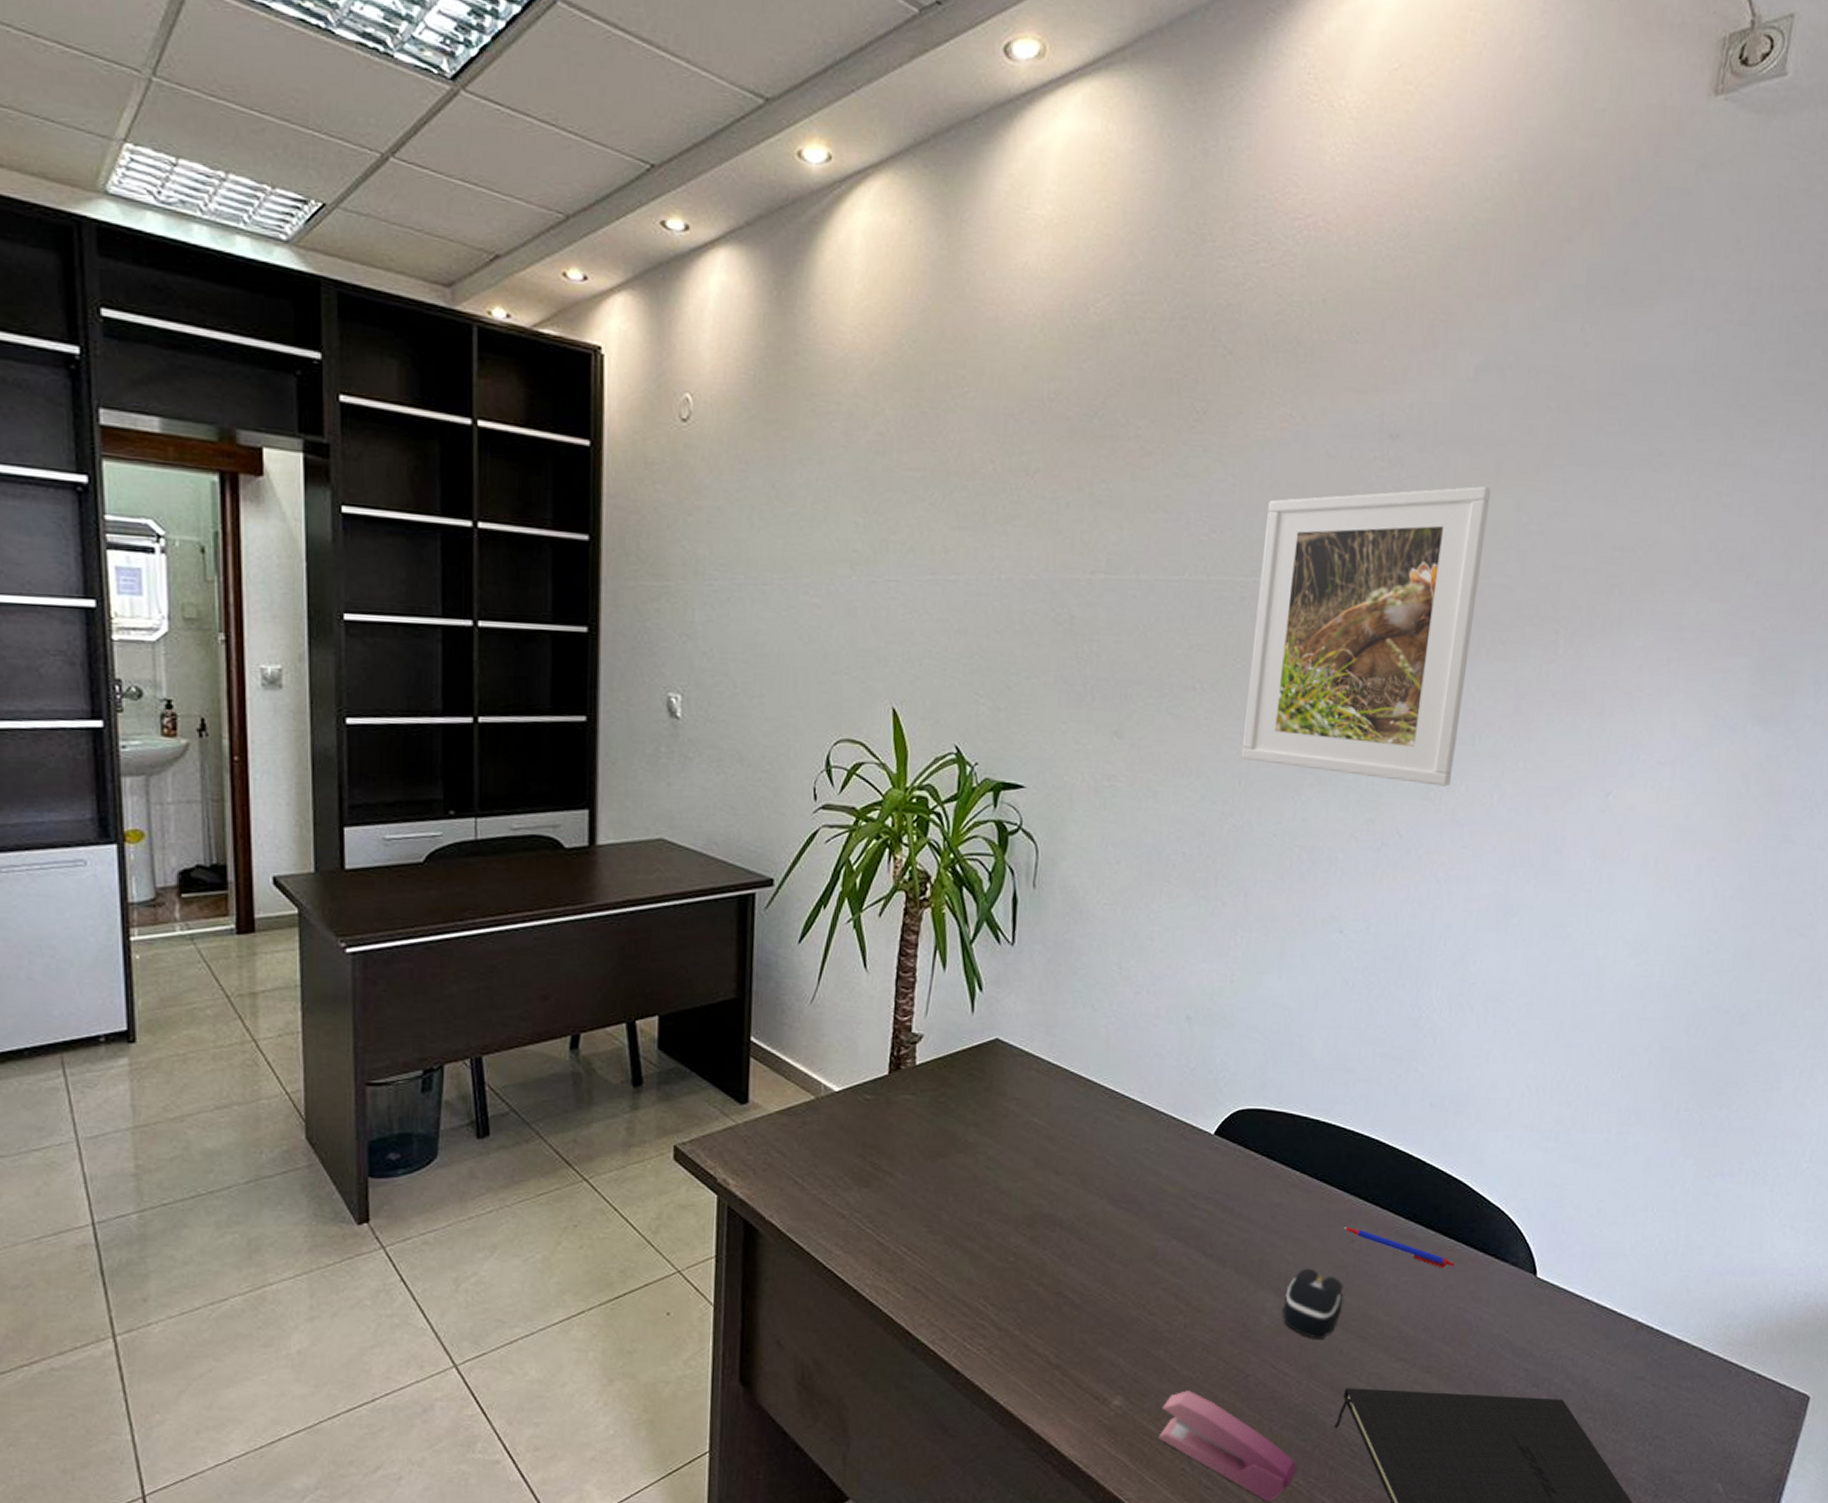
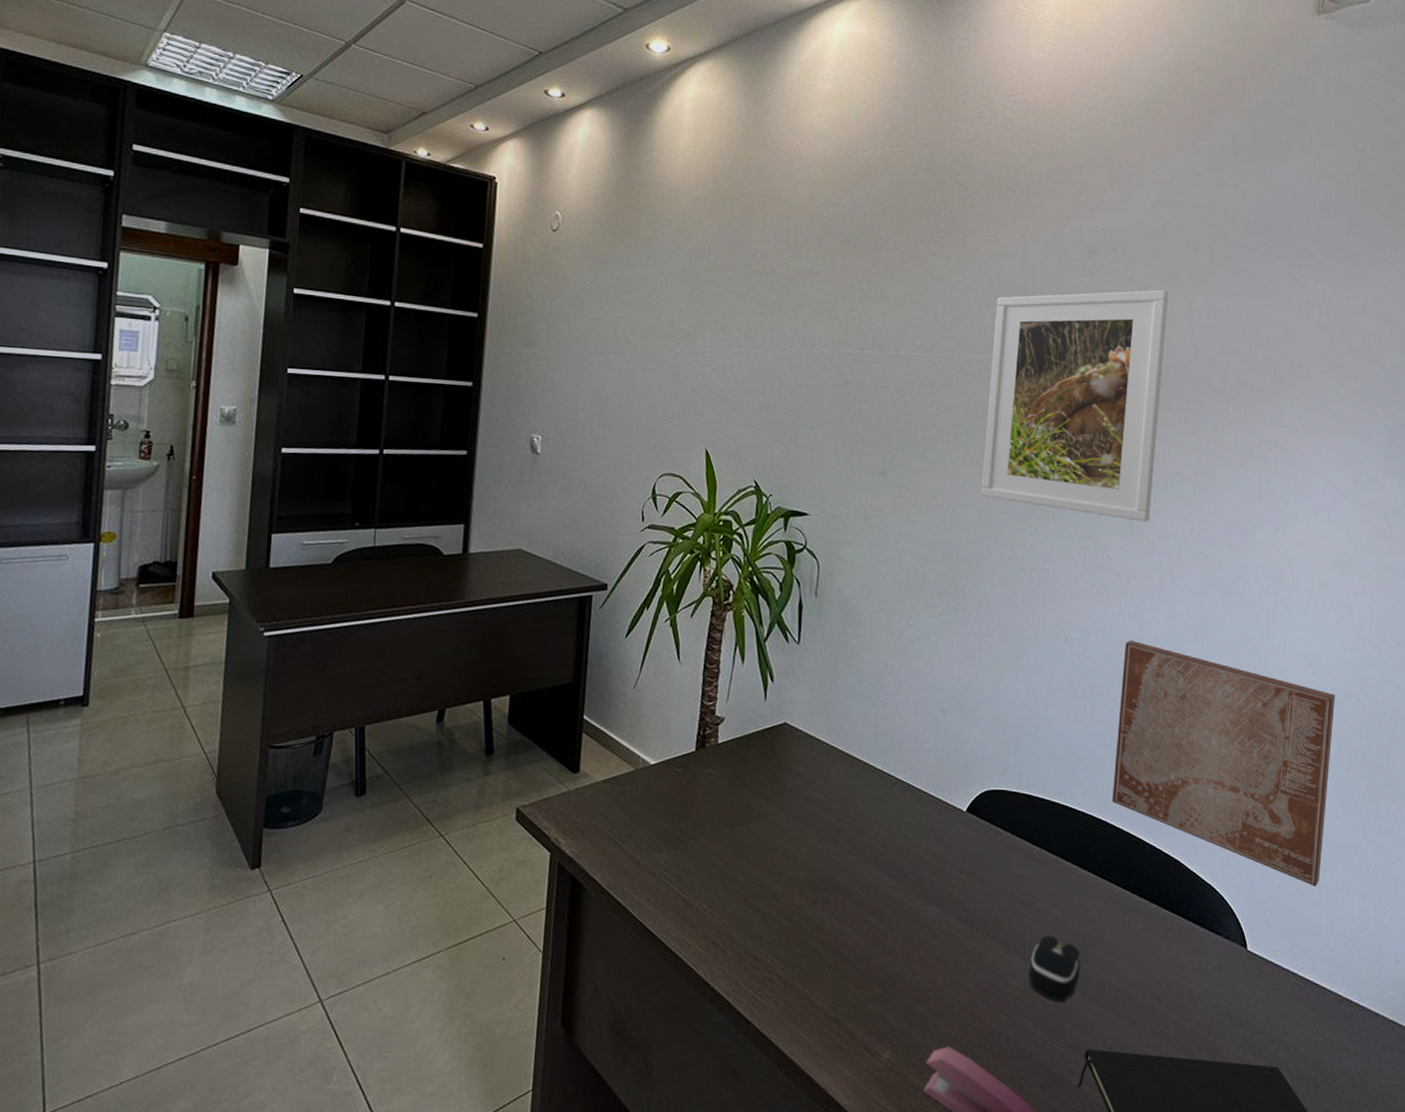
pen: present [1343,1227,1455,1268] -> none [1078,898,1175,939]
wall art: none [1388,930,1663,1206] -> present [1112,639,1335,887]

